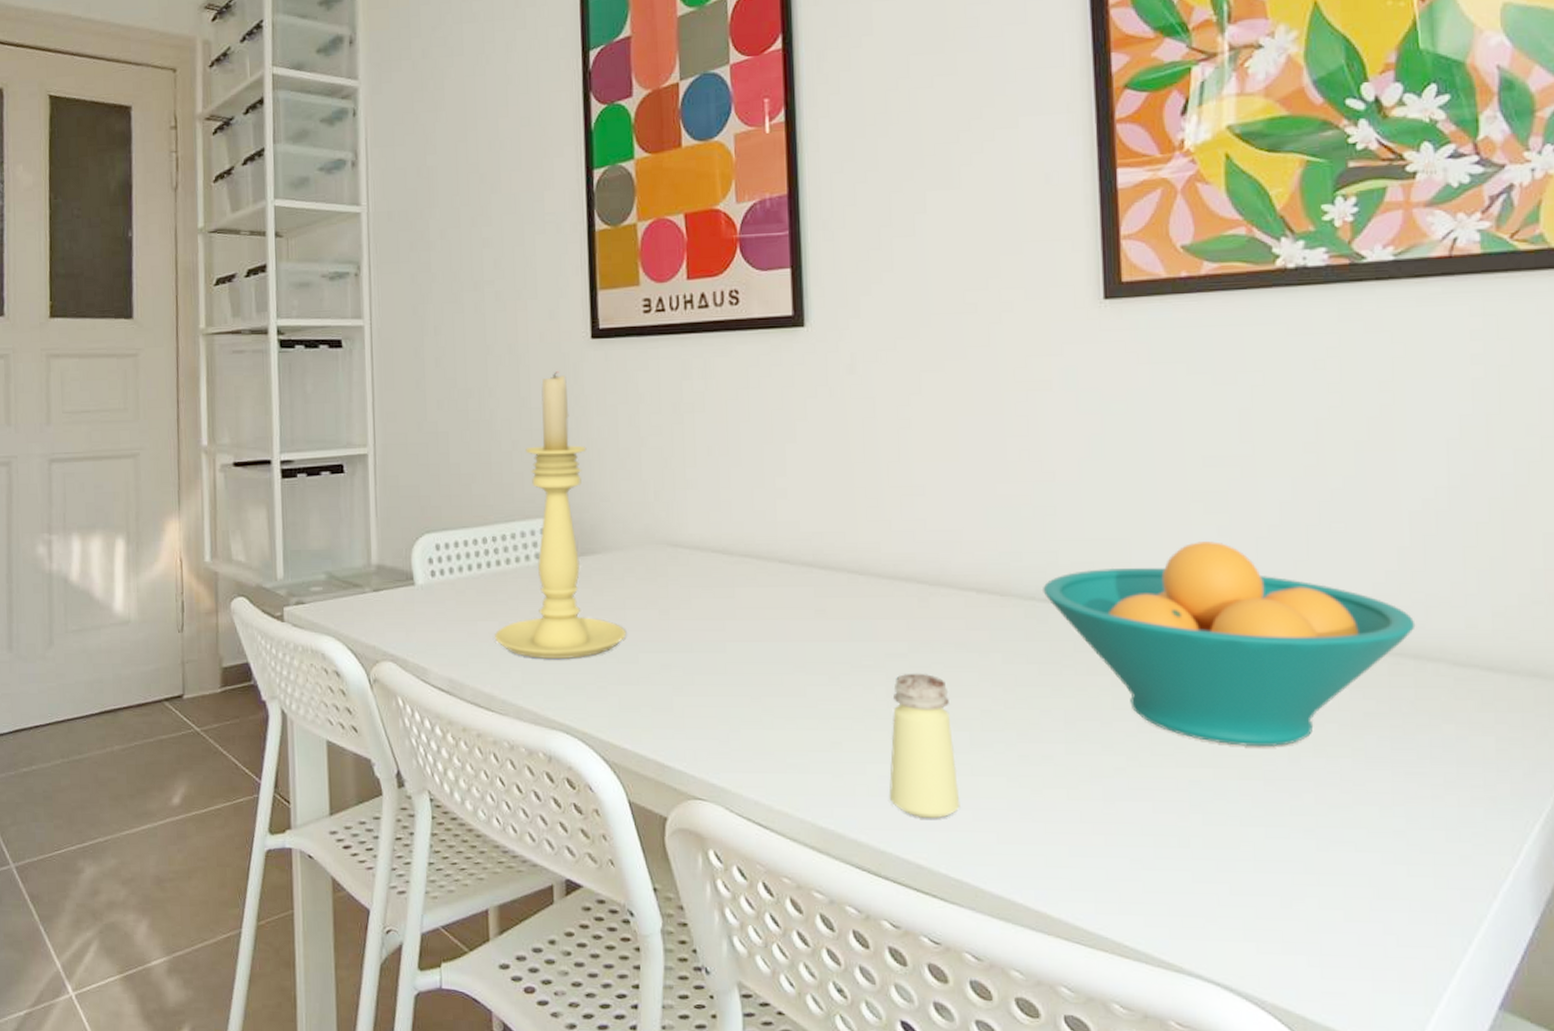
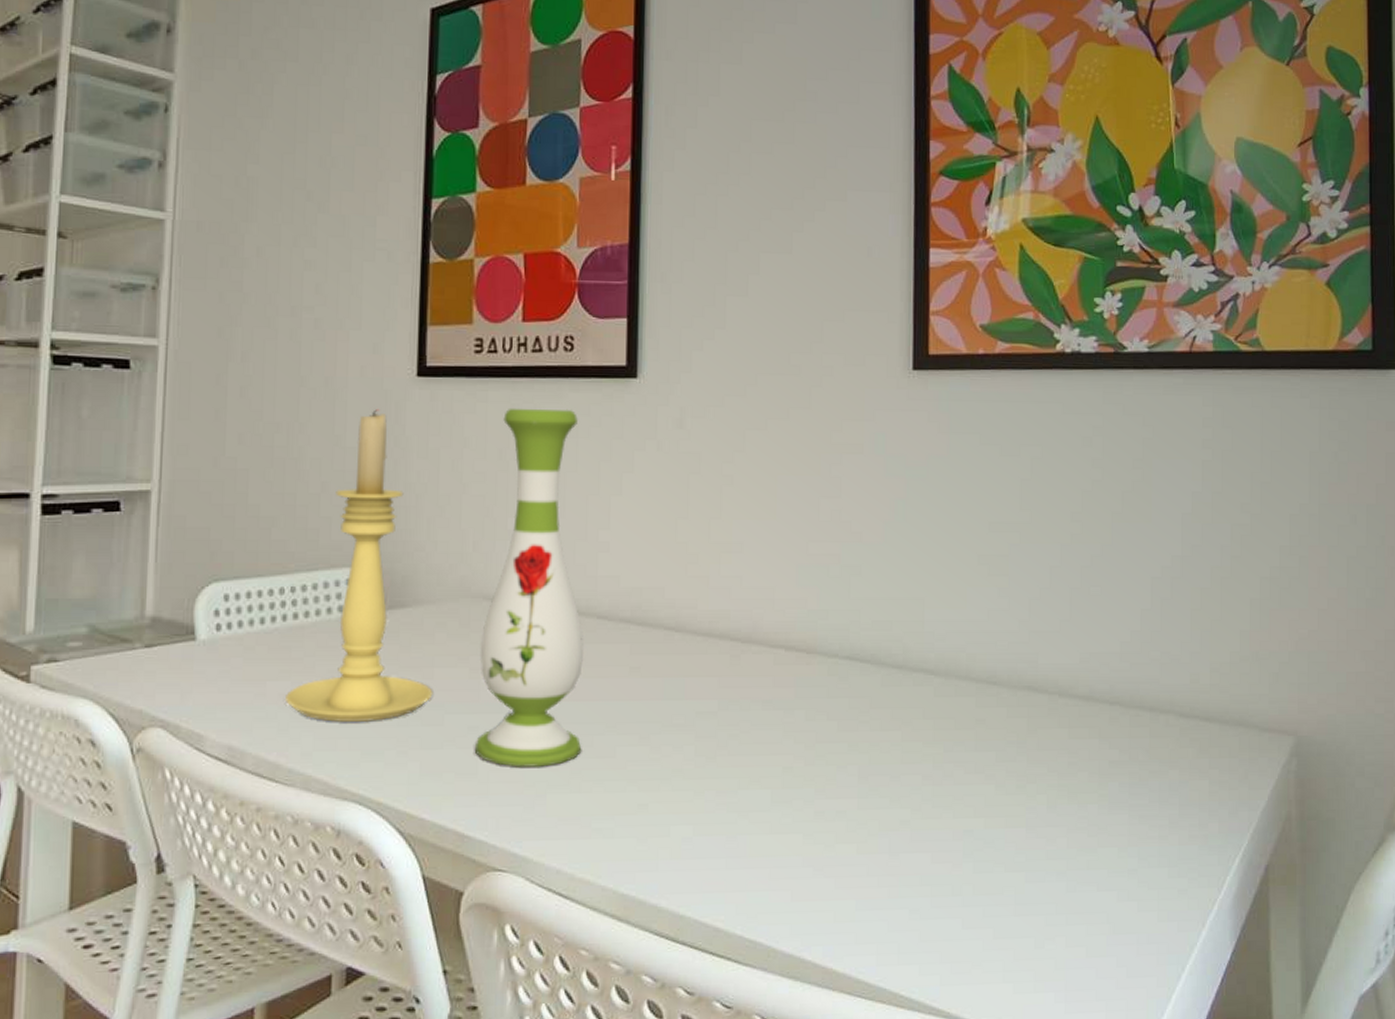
vase: none [668,361,772,705] -> present [474,408,583,768]
saltshaker: present [889,673,960,819] -> none [692,731,759,880]
fruit bowl: present [1043,541,1416,746] -> none [845,602,1152,796]

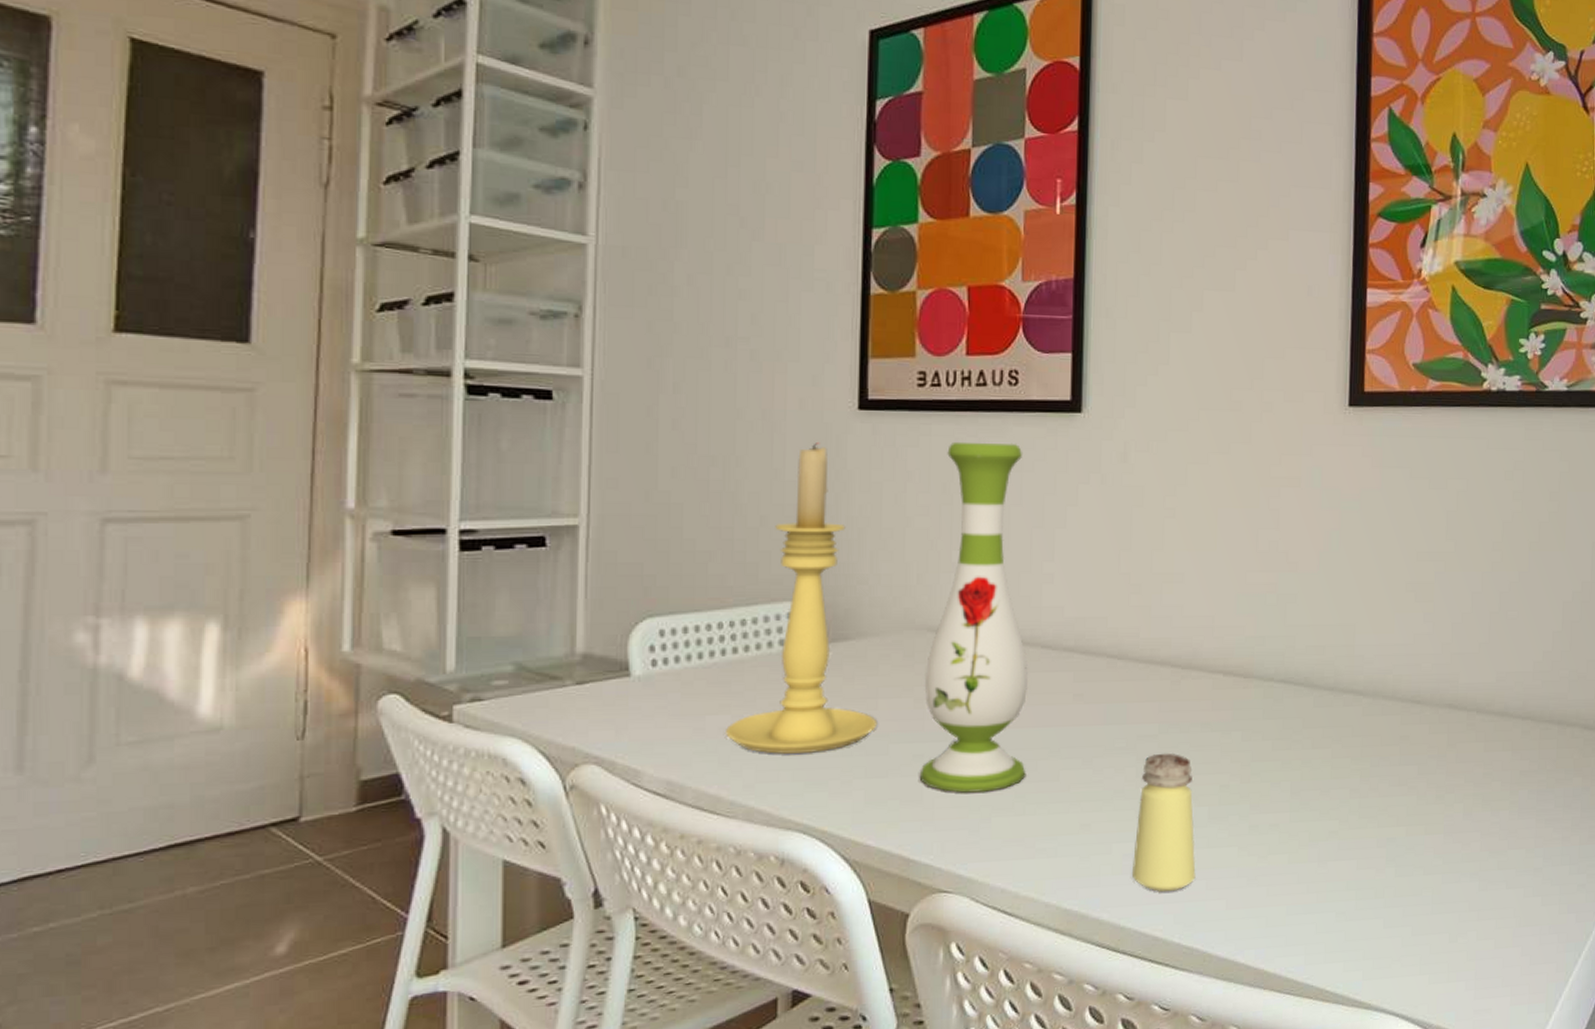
saltshaker: none [692,731,759,880] -> present [1133,753,1196,892]

